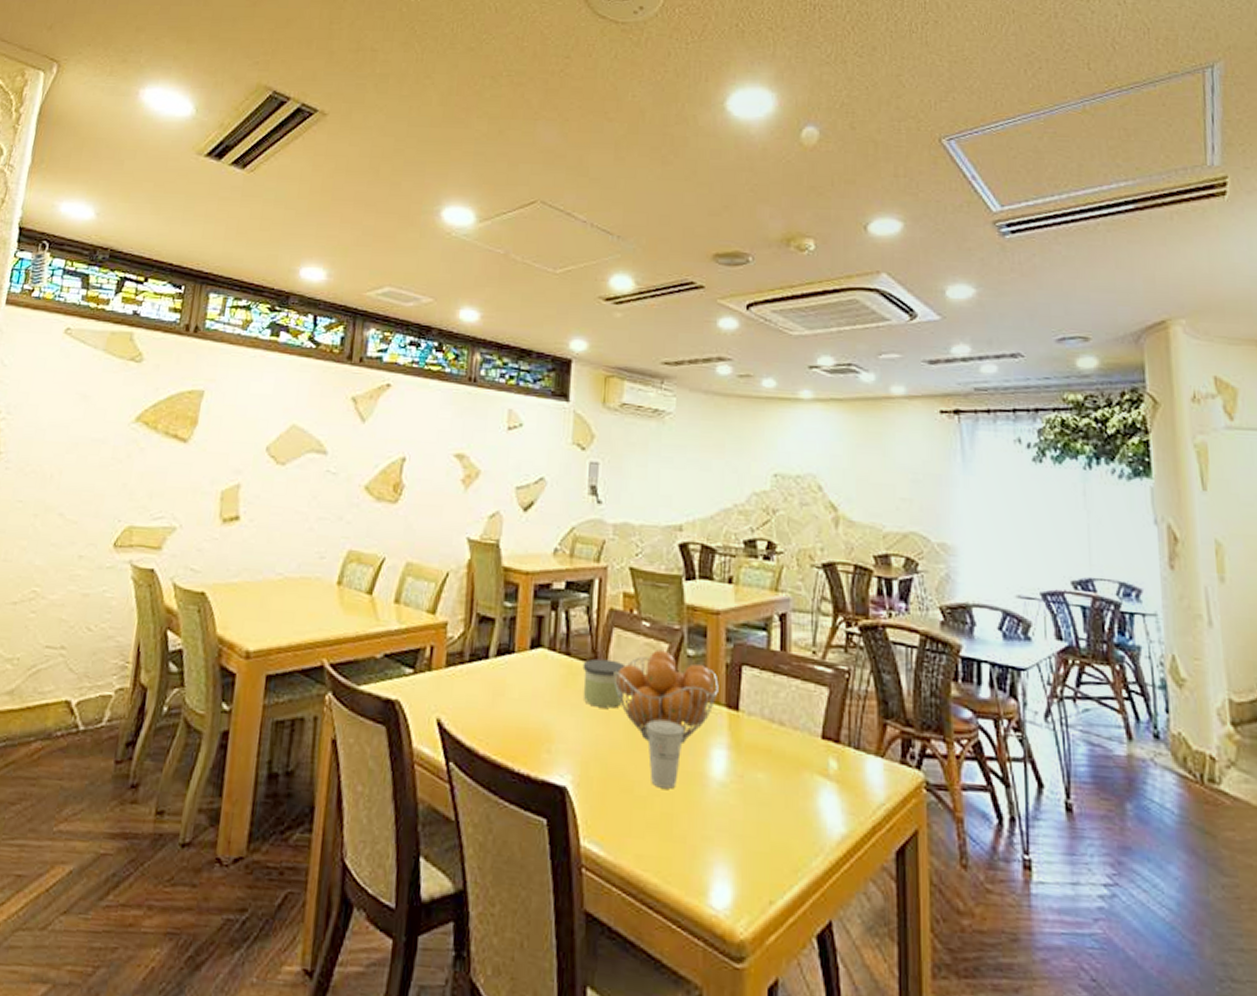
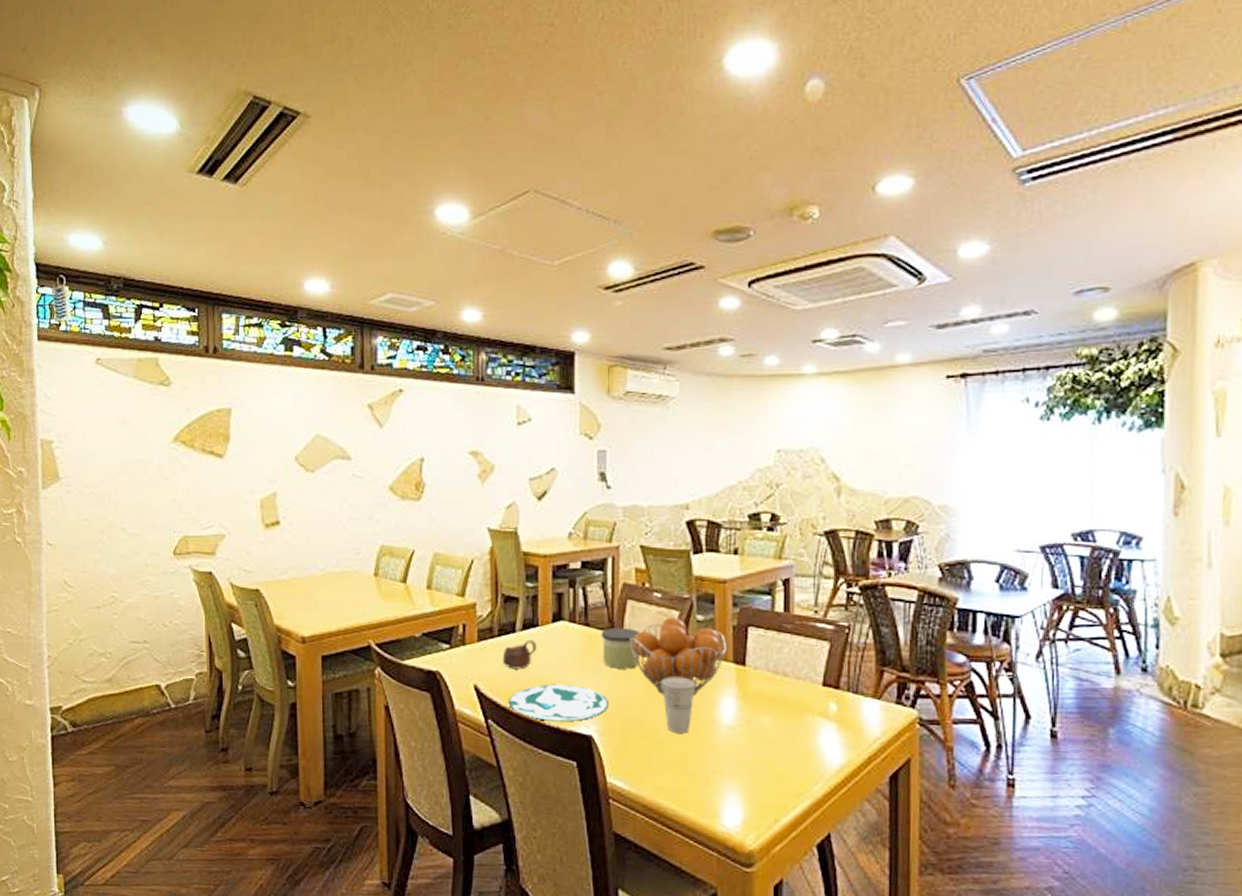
cup: none [471,667,512,703] -> present [502,639,537,670]
plate: none [474,721,587,769] -> present [508,684,608,722]

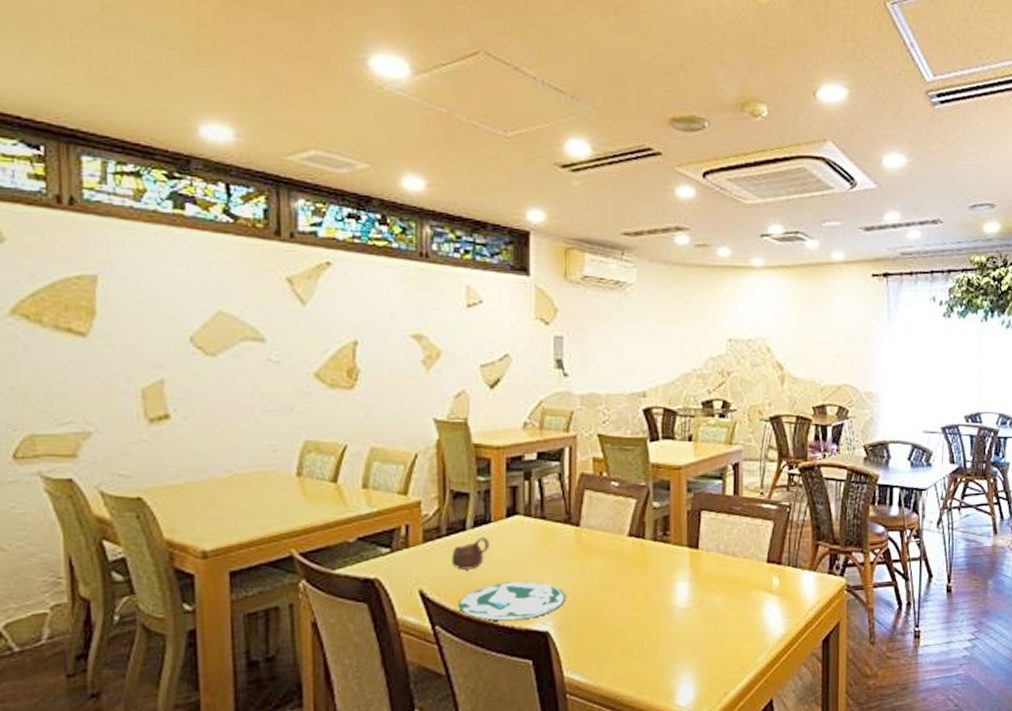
candle: present [601,627,640,669] -> none [558,518,598,561]
fruit basket: present [629,617,727,697] -> none [587,505,681,583]
cup: present [661,676,697,733] -> none [618,564,653,620]

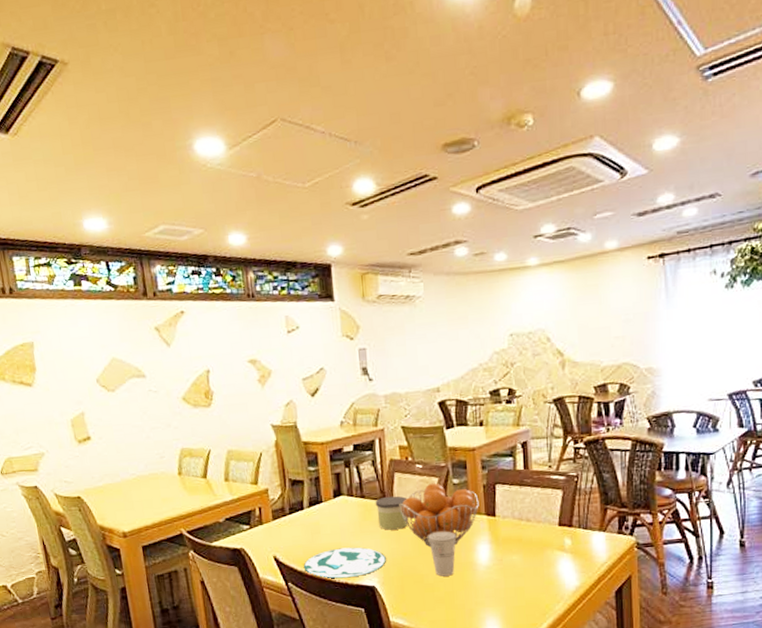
cup: present [451,537,490,570] -> none [294,514,323,540]
candle: none [558,518,598,561] -> present [375,495,408,530]
fruit basket: none [587,505,681,583] -> present [399,483,479,547]
cup: none [618,564,653,620] -> present [428,531,457,577]

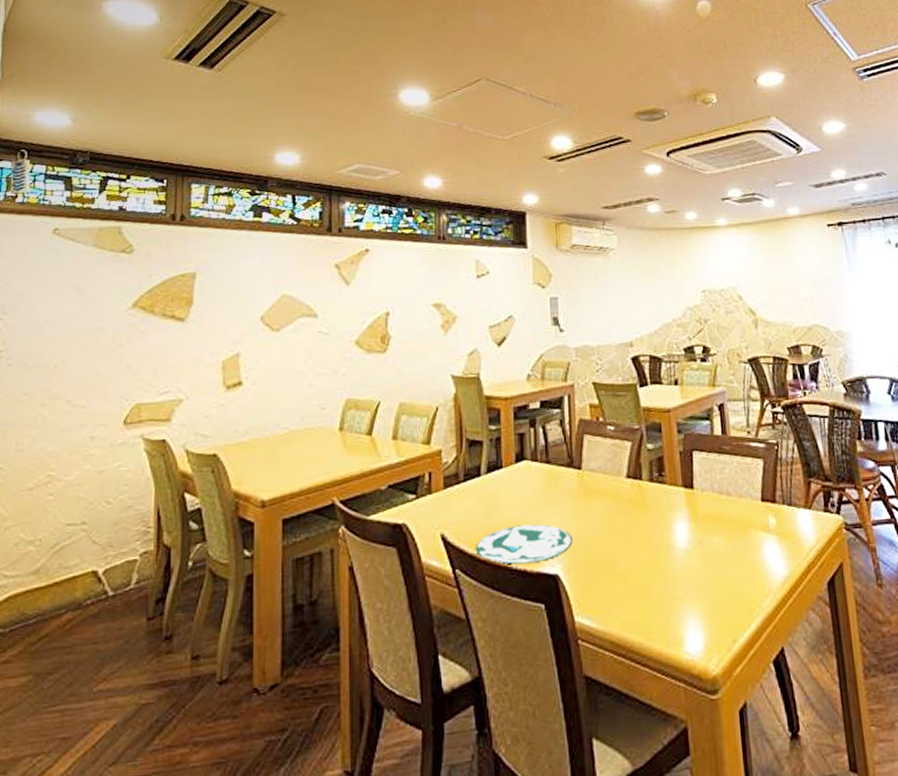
candle: present [375,495,408,530] -> none [561,462,598,503]
fruit basket: present [399,483,479,547] -> none [588,447,676,524]
cup: present [428,531,457,577] -> none [620,505,652,563]

